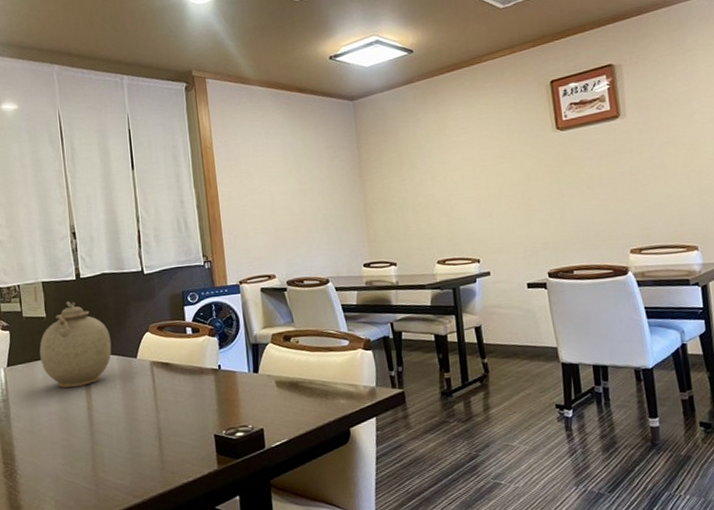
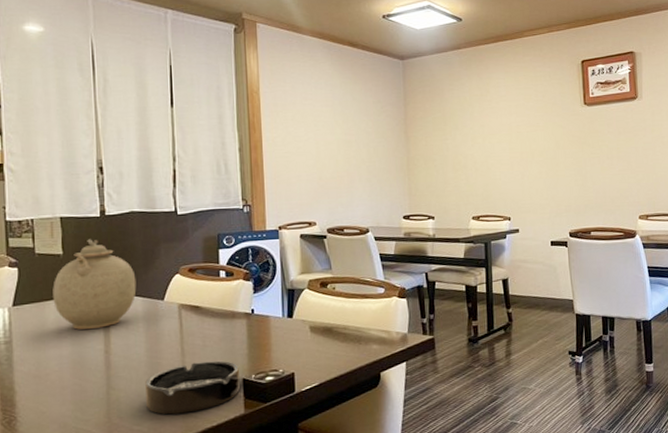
ashtray: none [125,416,212,470] -> present [145,360,240,415]

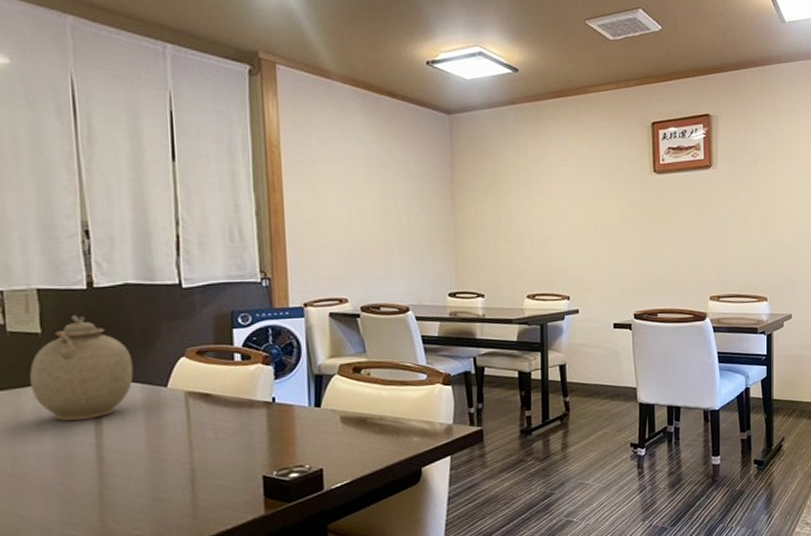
ashtray: present [145,360,240,415] -> none [146,455,259,518]

